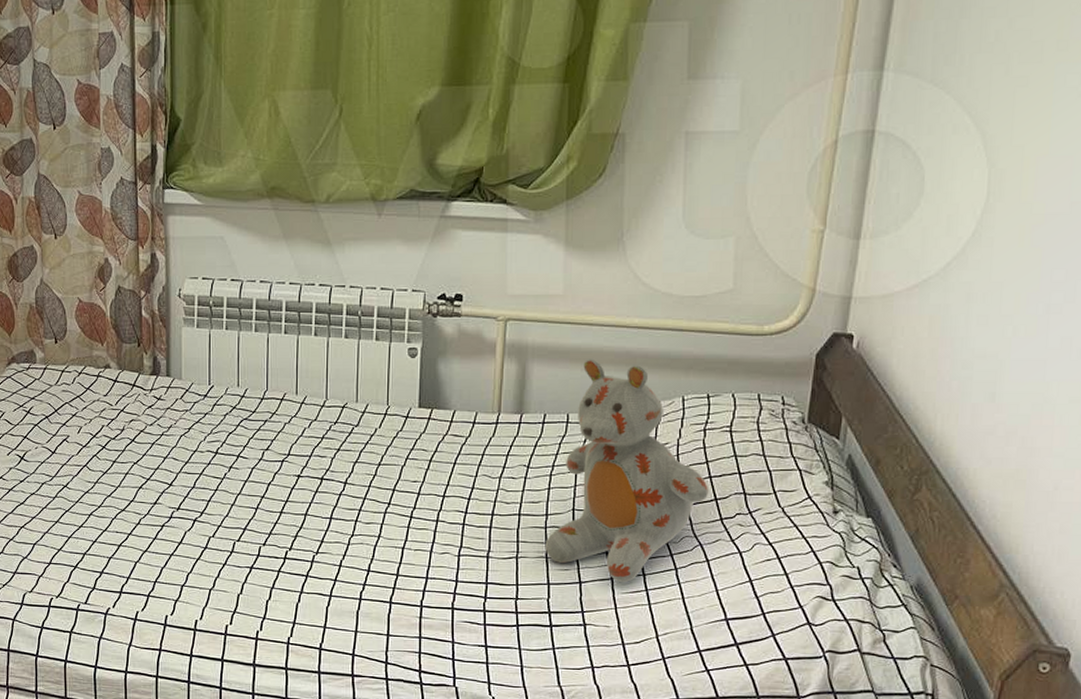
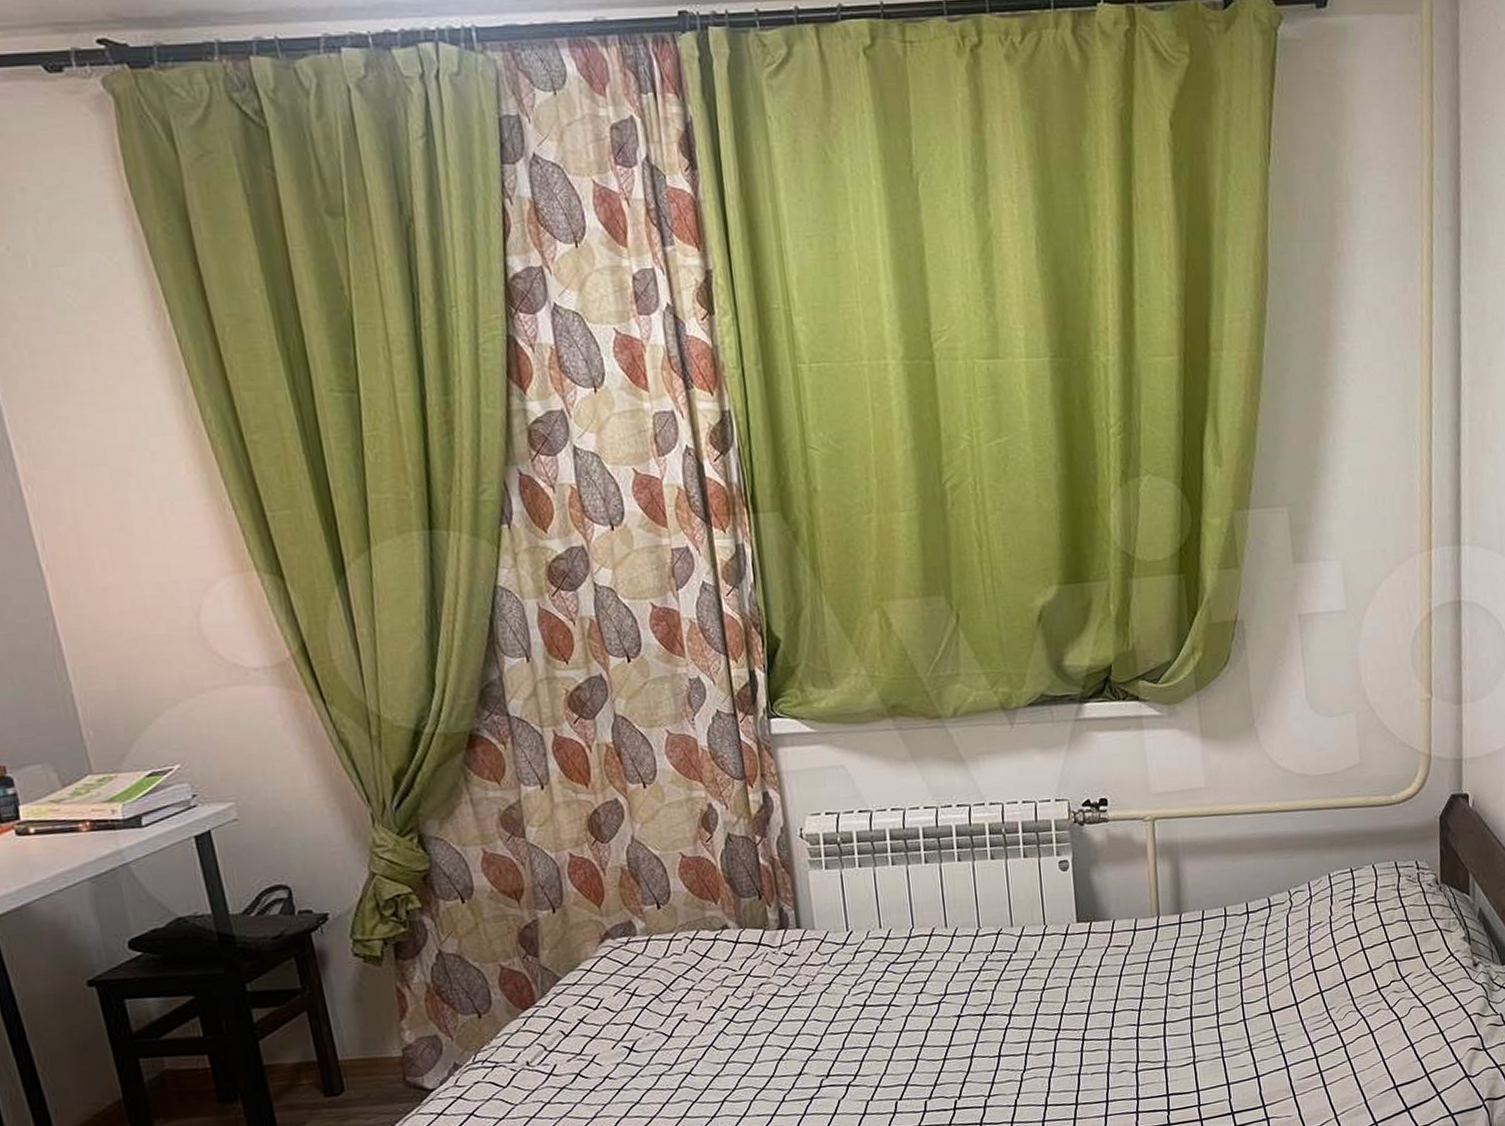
stuffed bear: present [545,358,708,583] -> none [1219,848,1364,1070]

